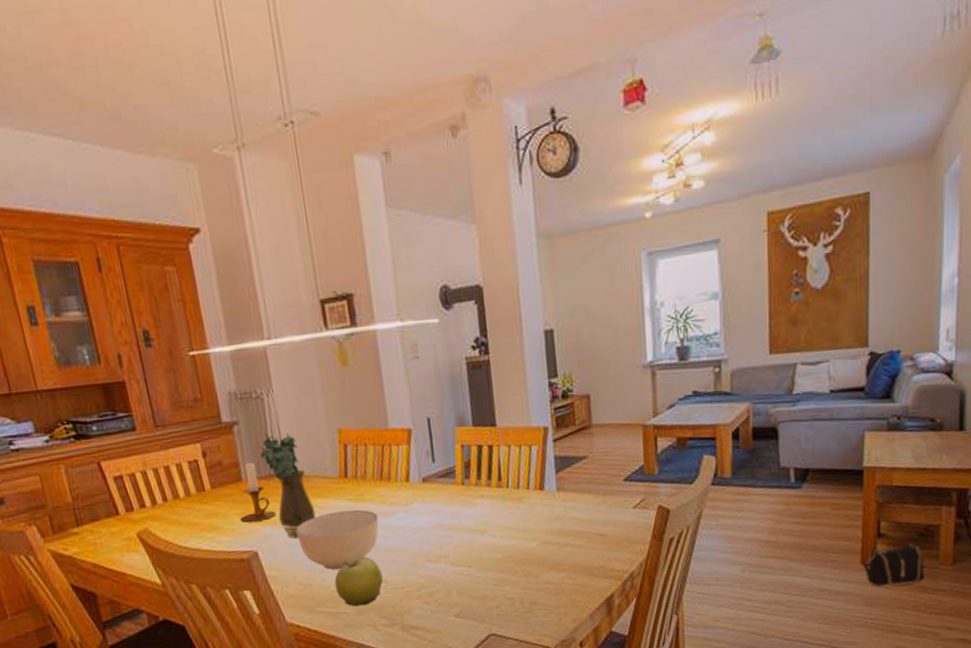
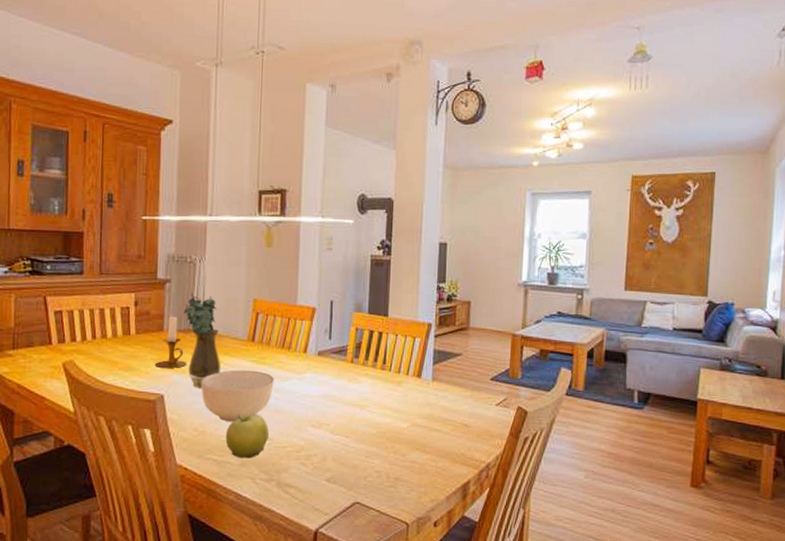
handbag: present [863,543,925,587] -> none [692,474,747,512]

